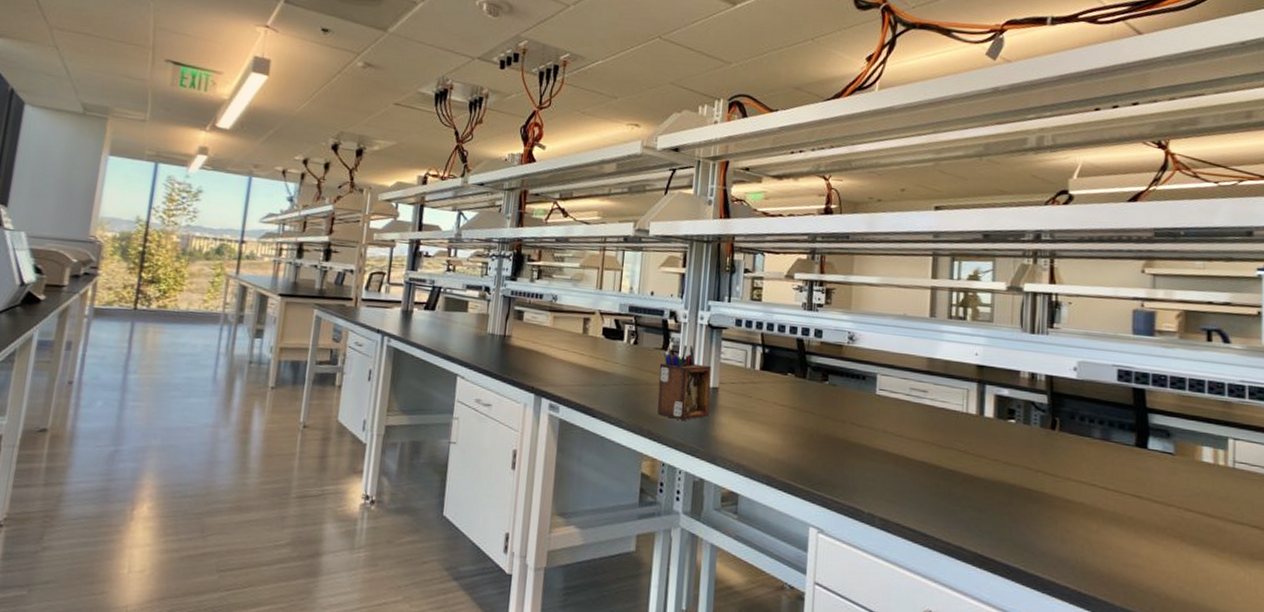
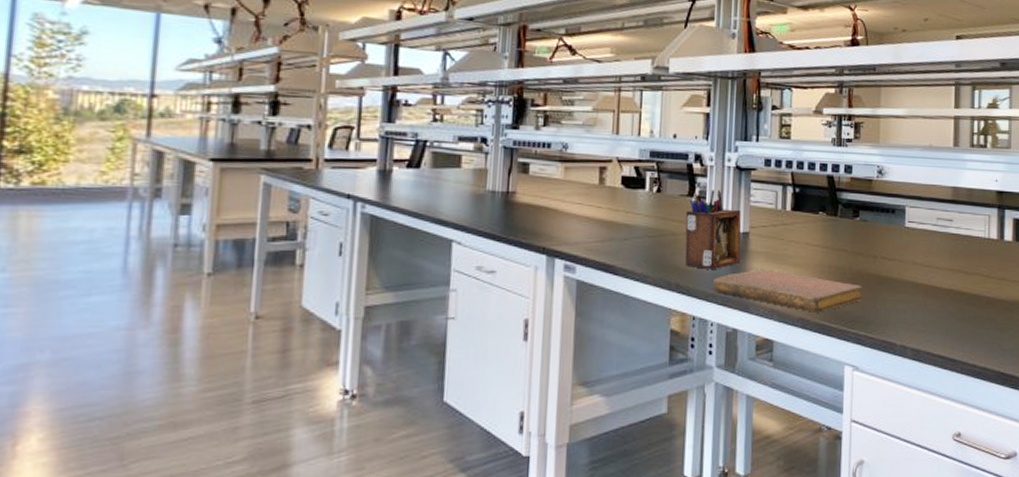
notebook: none [682,424,830,472] -> present [713,270,863,313]

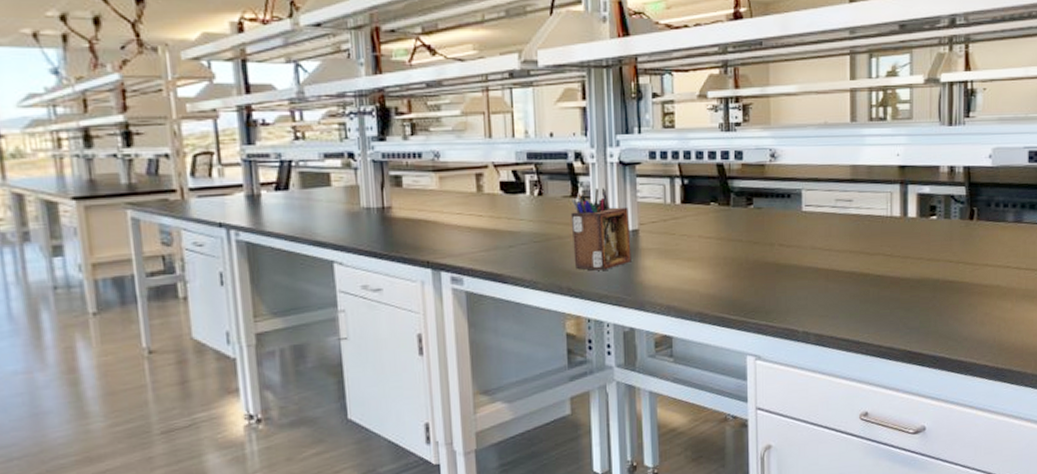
notebook: present [713,270,863,313] -> none [606,266,761,306]

